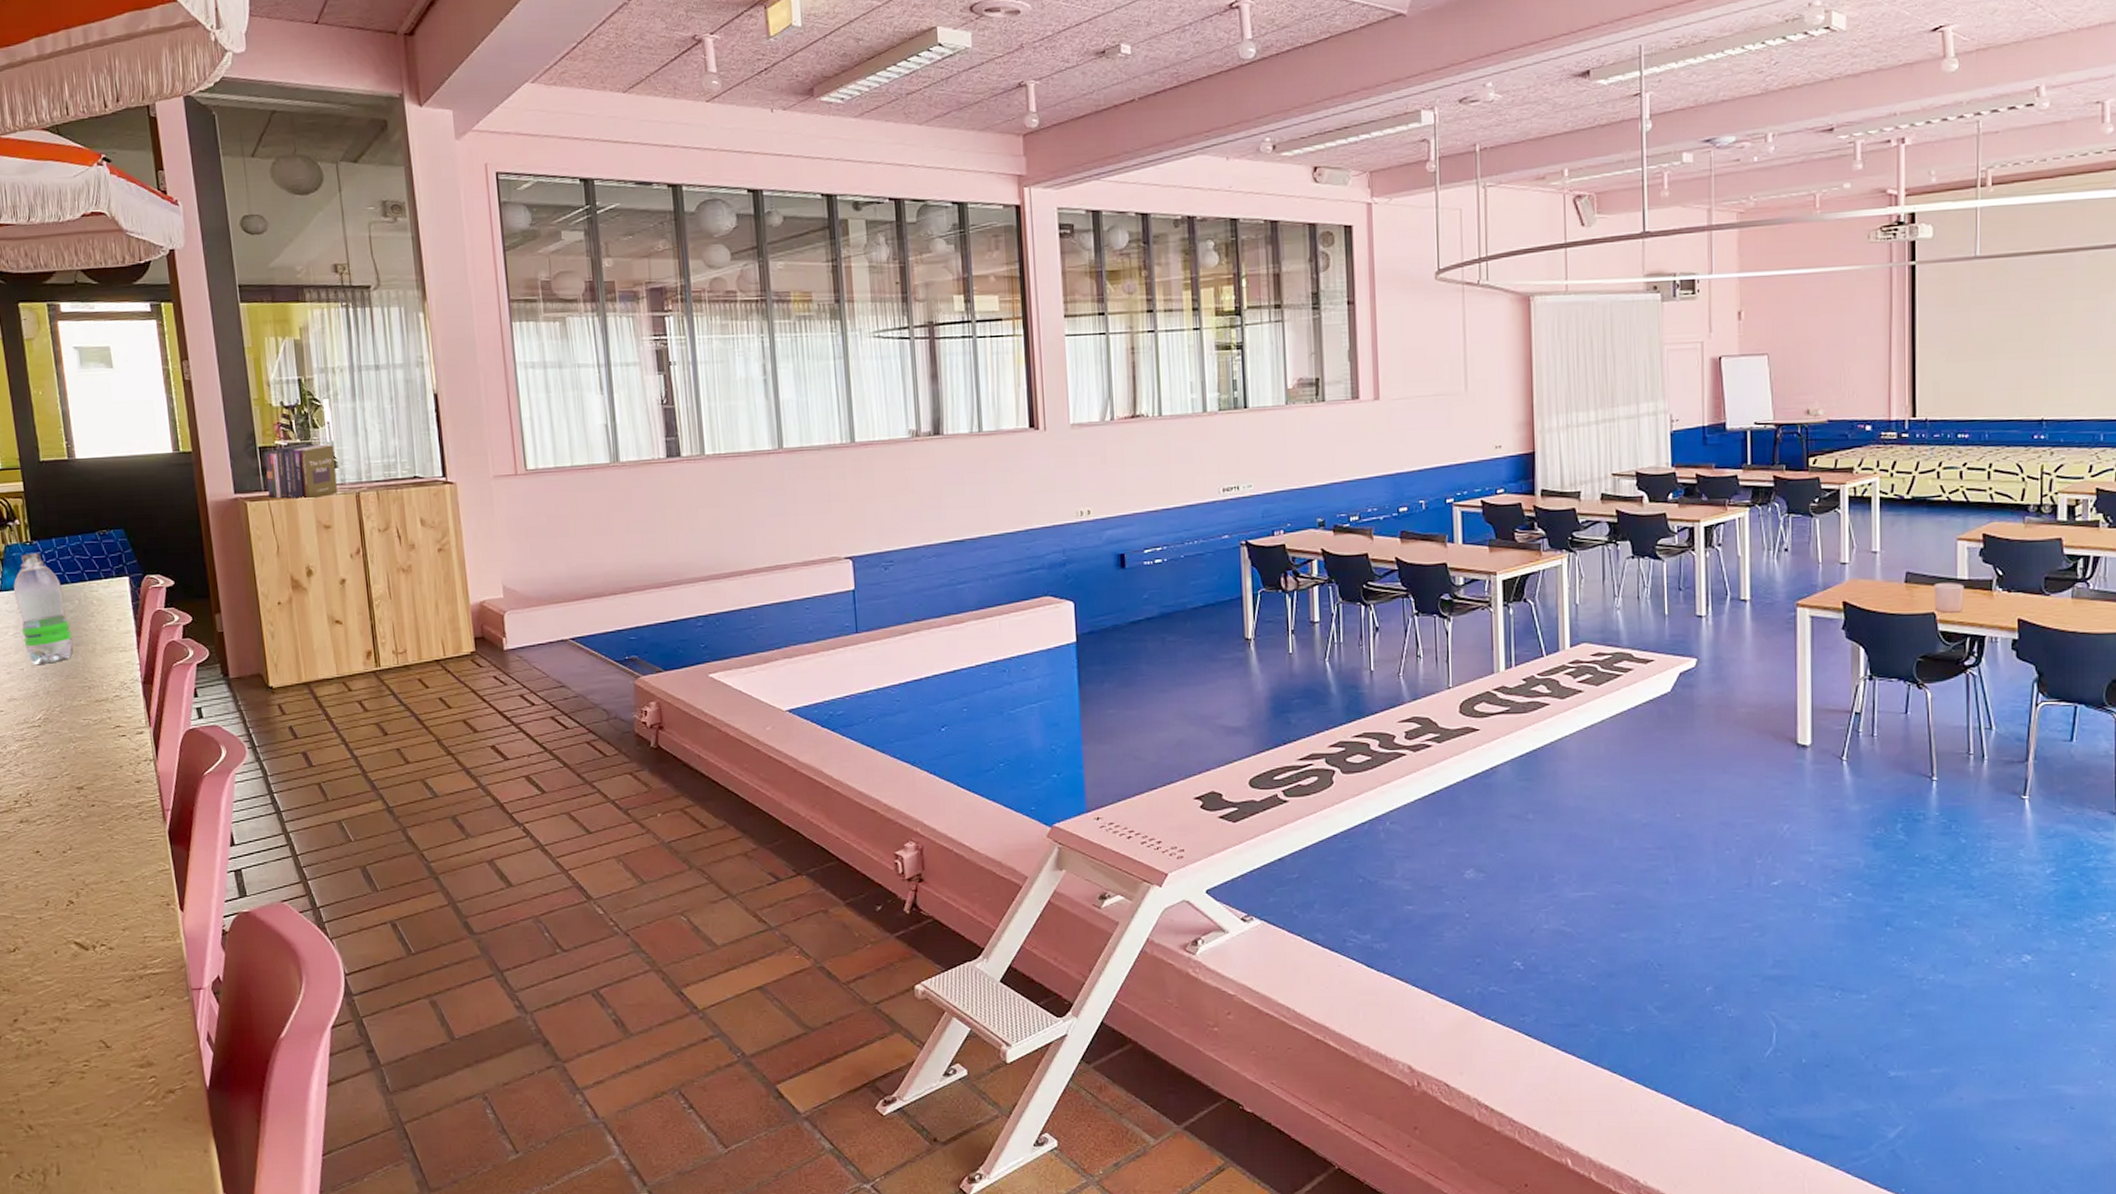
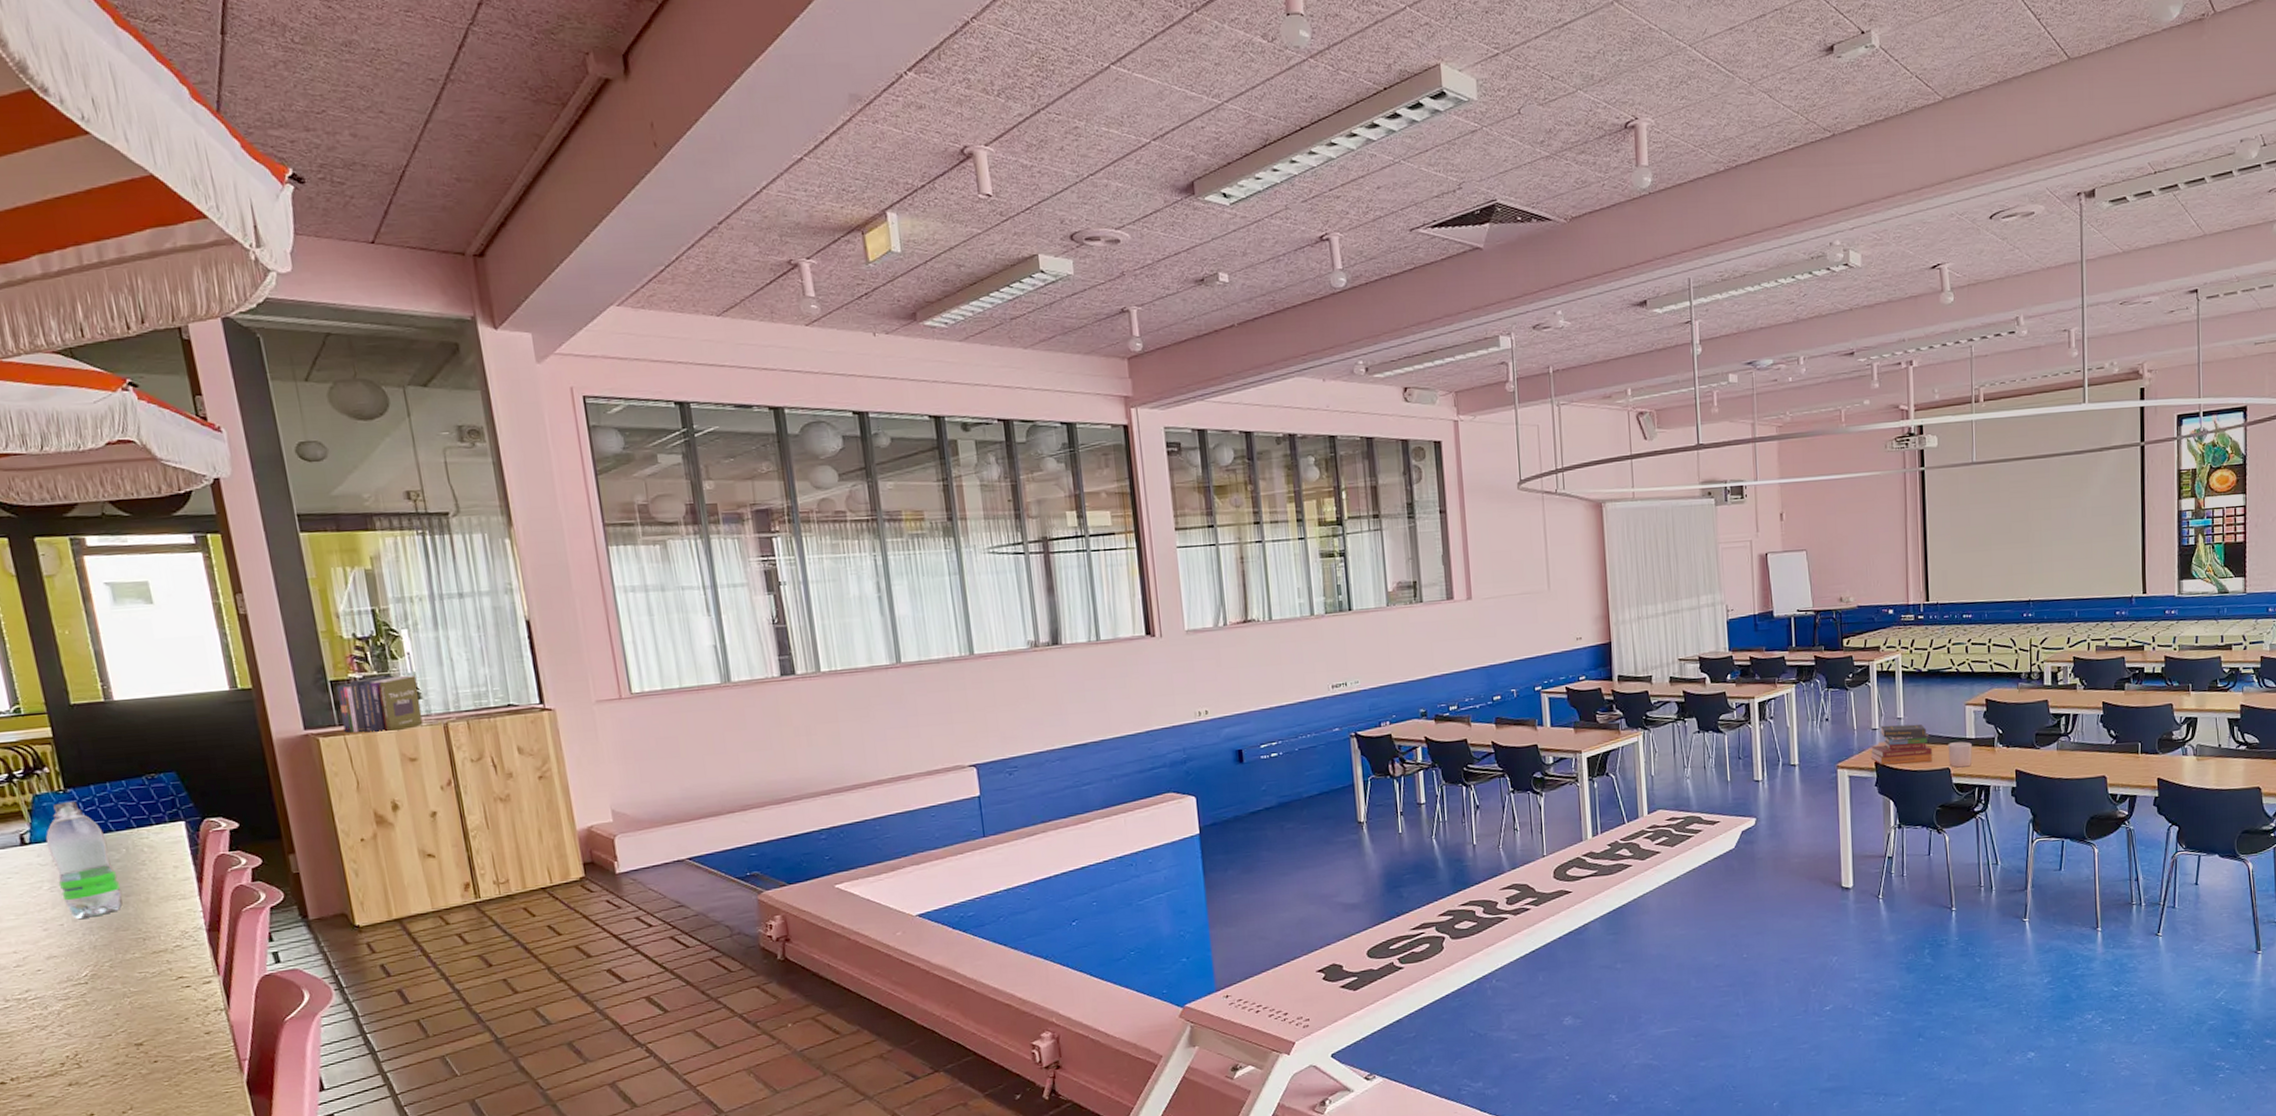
books: none [1839,559,1914,606] -> present [1871,724,1932,766]

